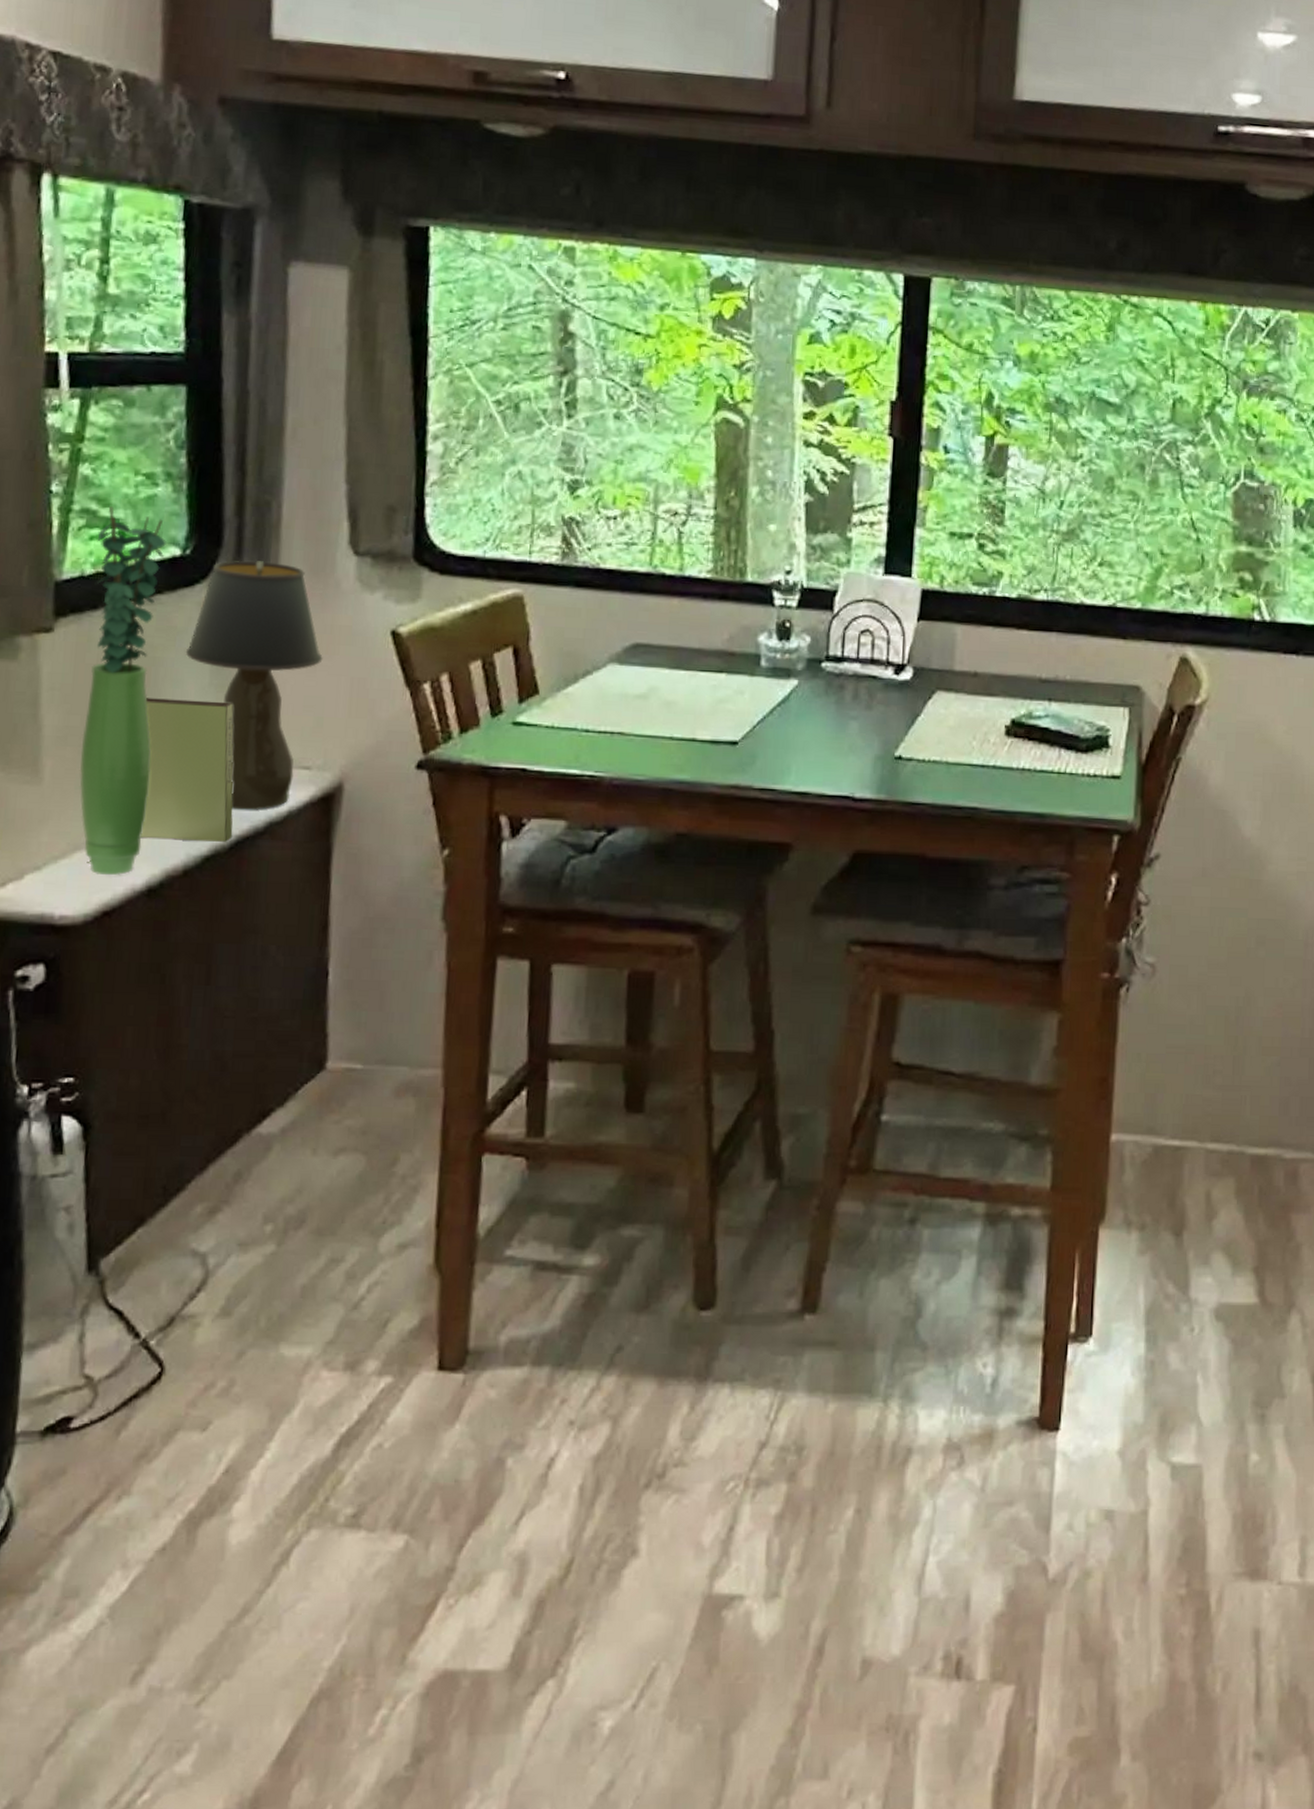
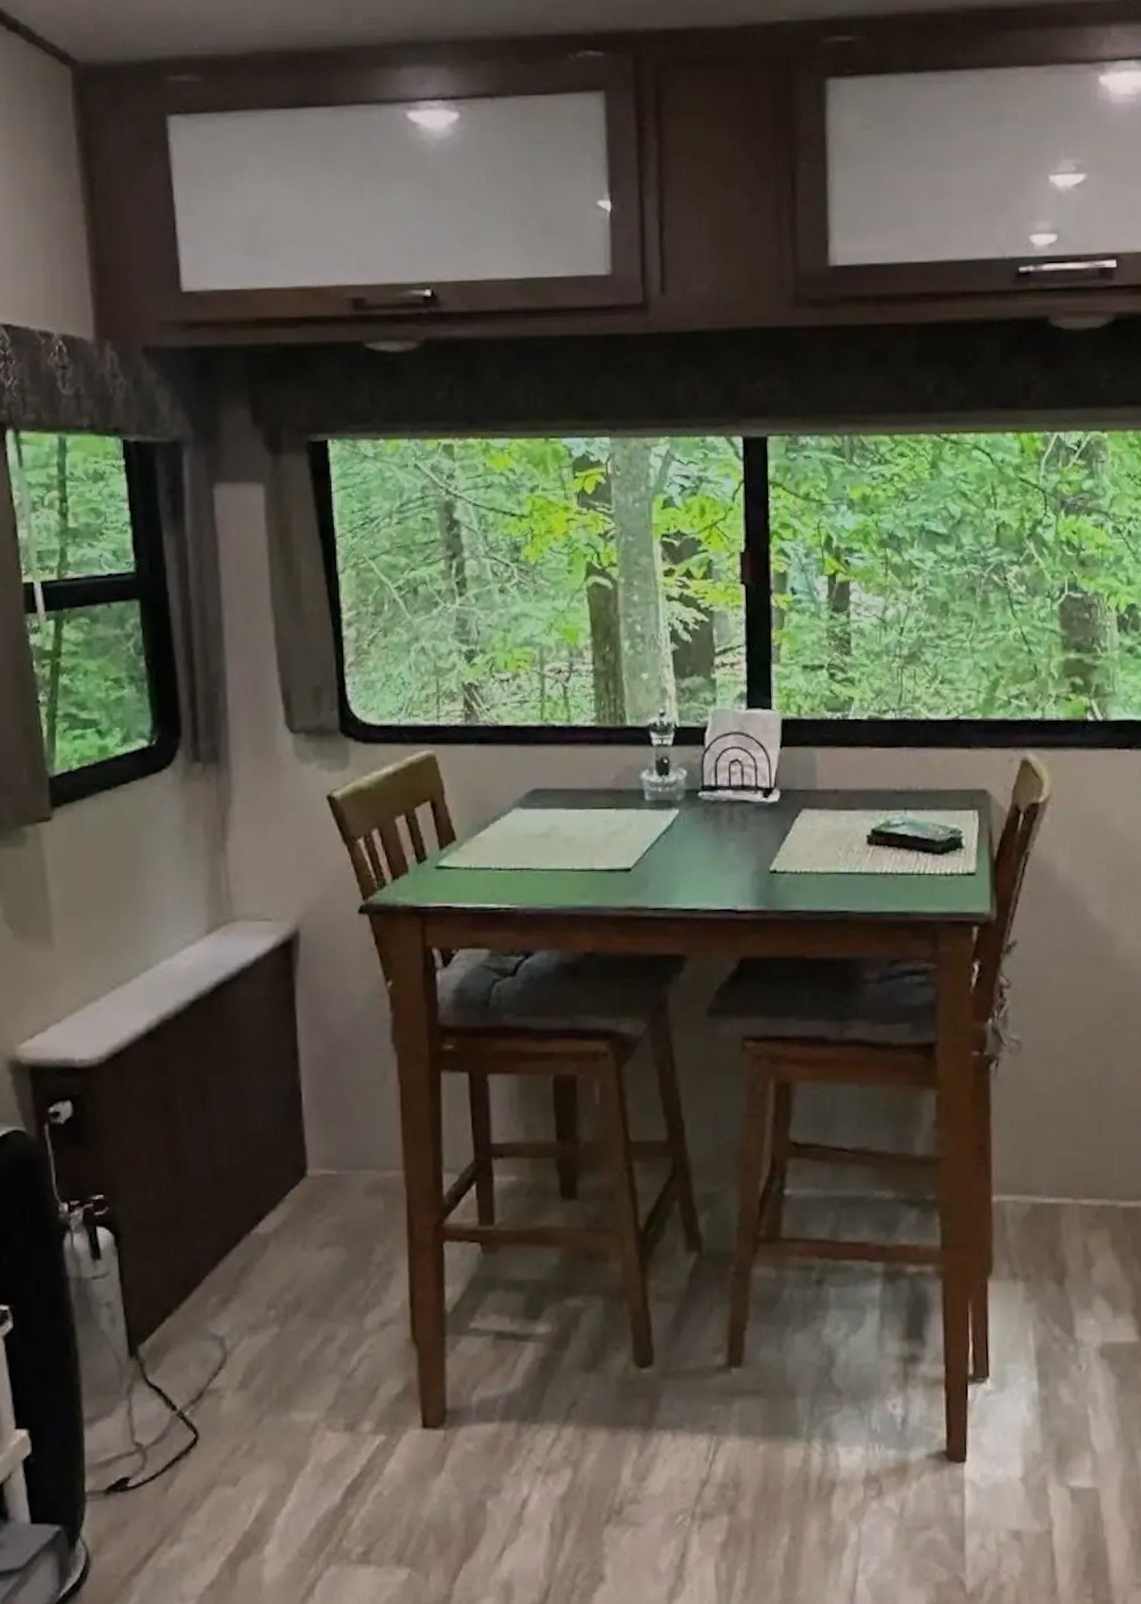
vase: present [79,506,166,876] -> none [79,710,141,1023]
book: present [141,698,234,842] -> none [131,868,212,990]
table lamp: present [185,560,323,810] -> none [159,745,273,959]

